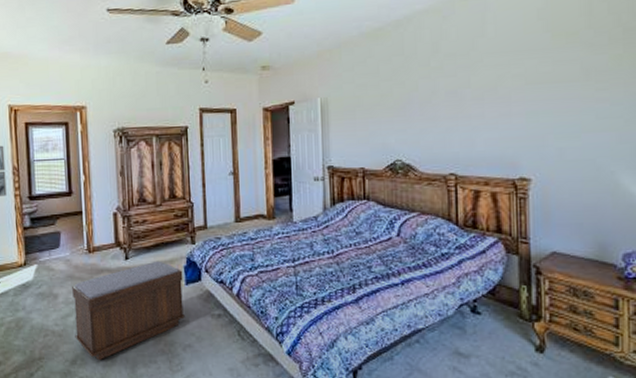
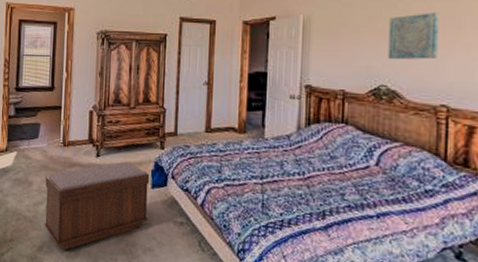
wall art: none [399,87,444,136] -> present [388,12,439,60]

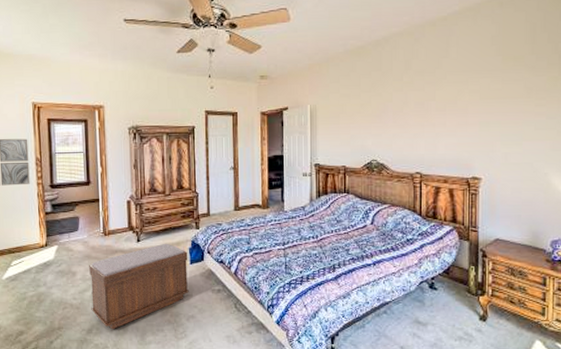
wall art: present [388,12,439,60] -> none [377,99,413,139]

